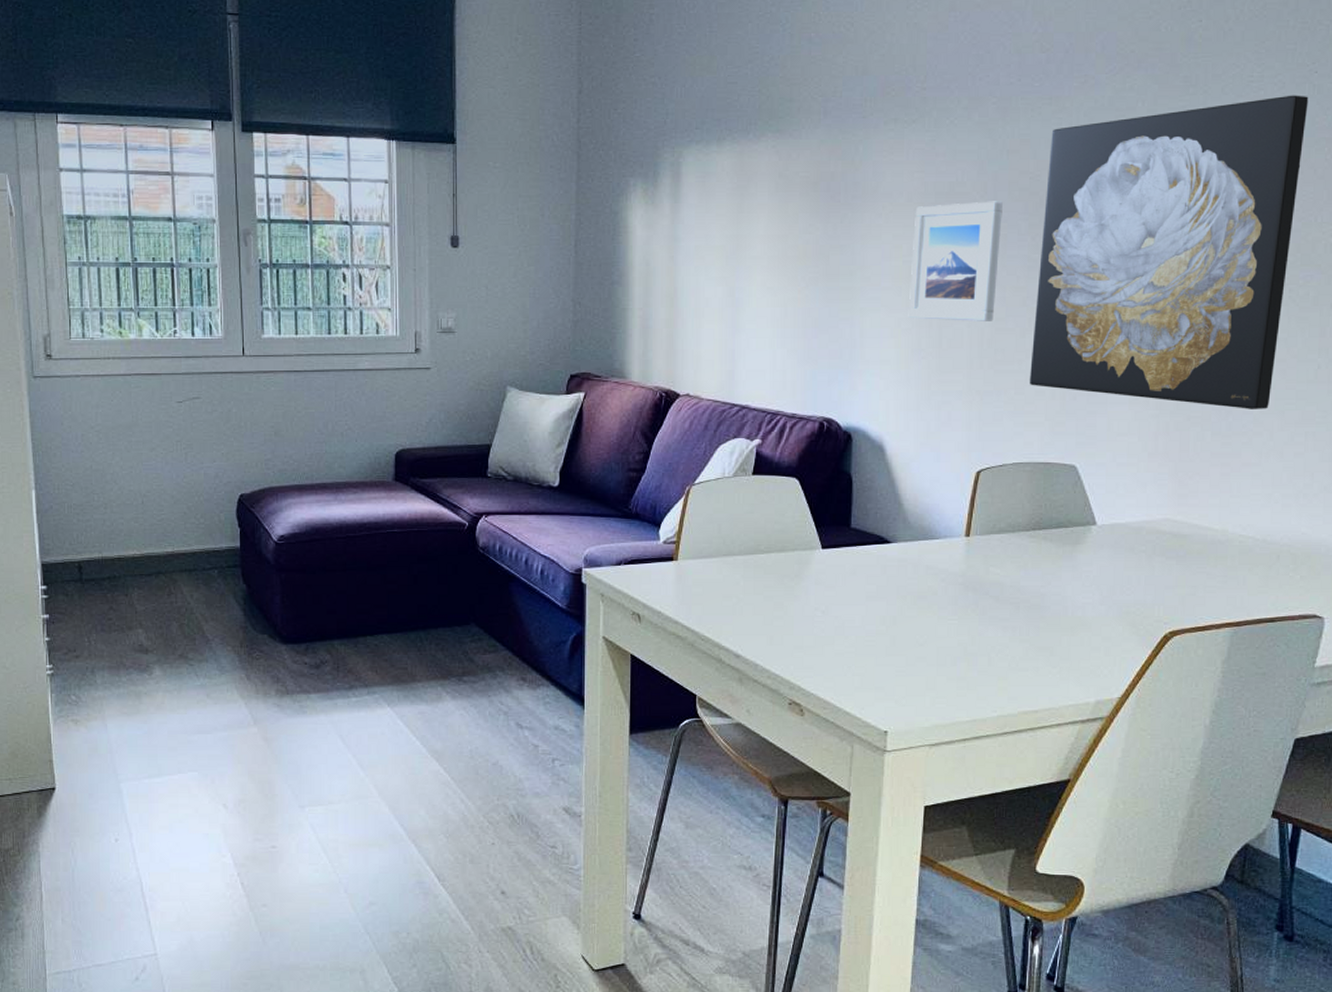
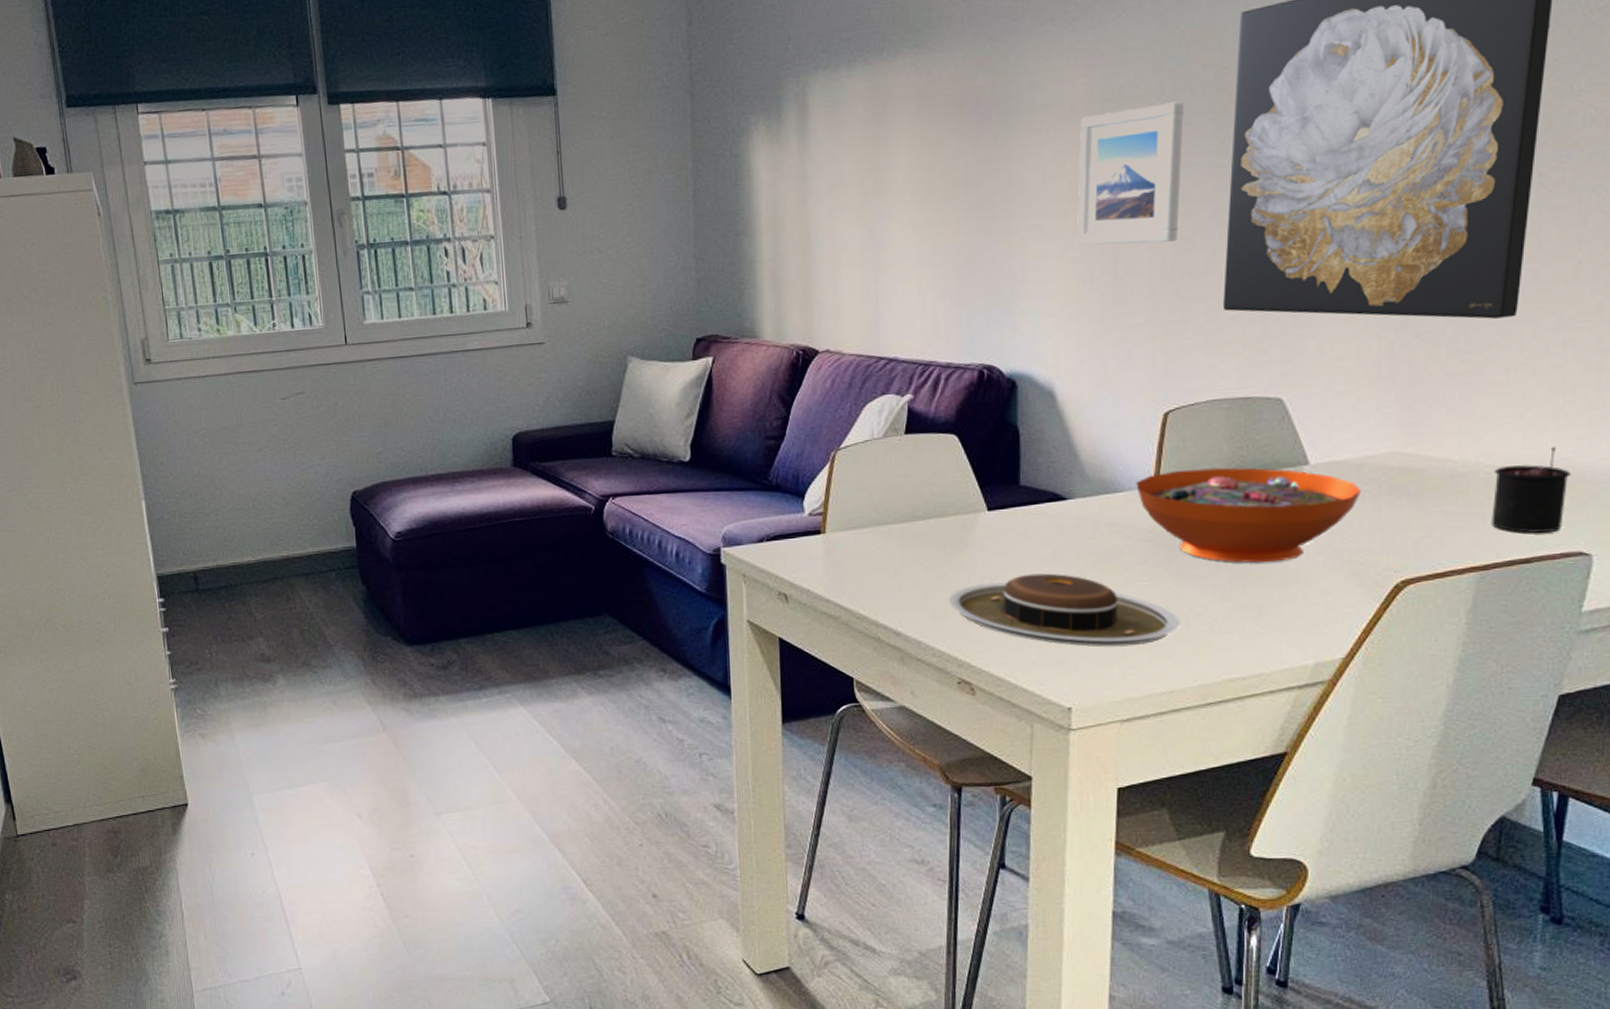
plate: none [783,608,984,678] -> present [948,573,1181,647]
decorative bowl: none [950,523,1139,610] -> present [1136,467,1361,564]
candle: none [1244,523,1309,596] -> present [1491,447,1571,533]

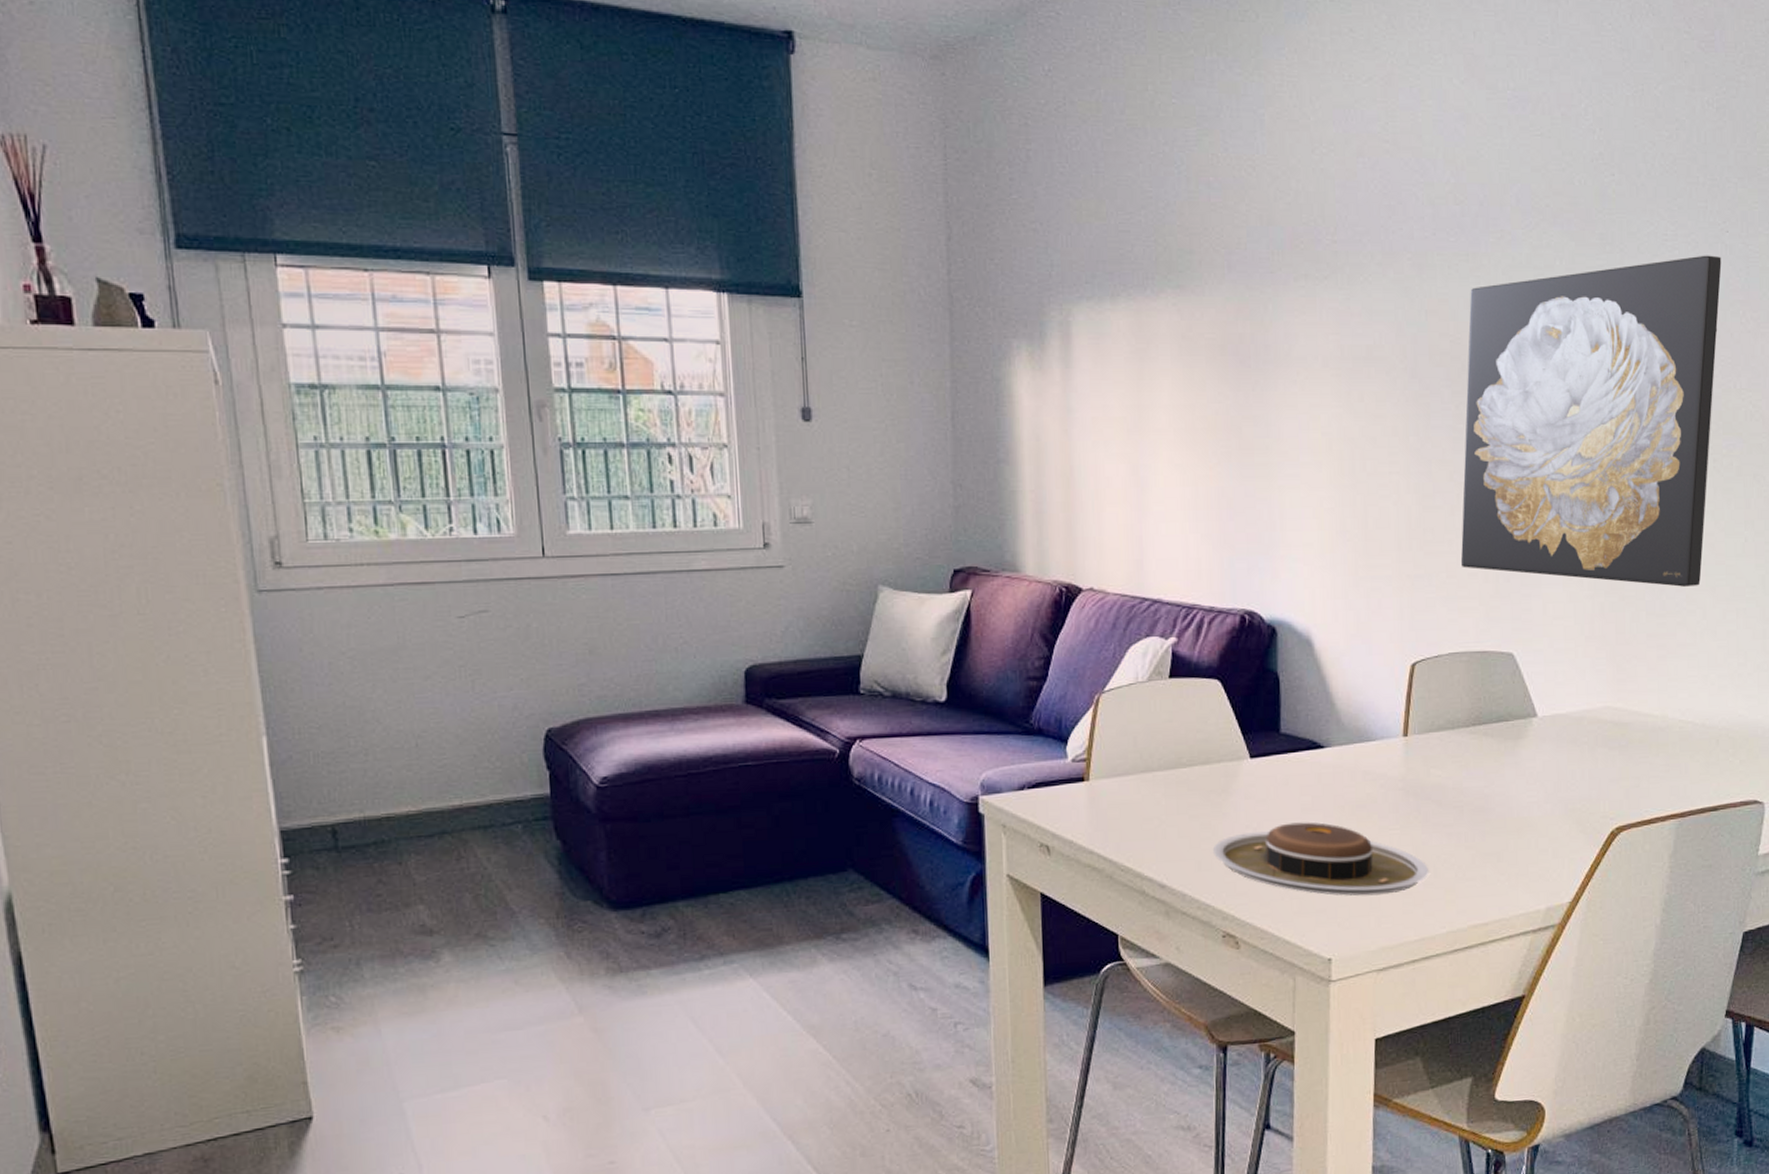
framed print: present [1076,101,1184,246] -> none [1330,366,1424,499]
decorative bowl: present [1136,467,1361,564] -> none [1387,718,1581,812]
candle: present [1491,447,1571,533] -> none [1686,705,1746,783]

